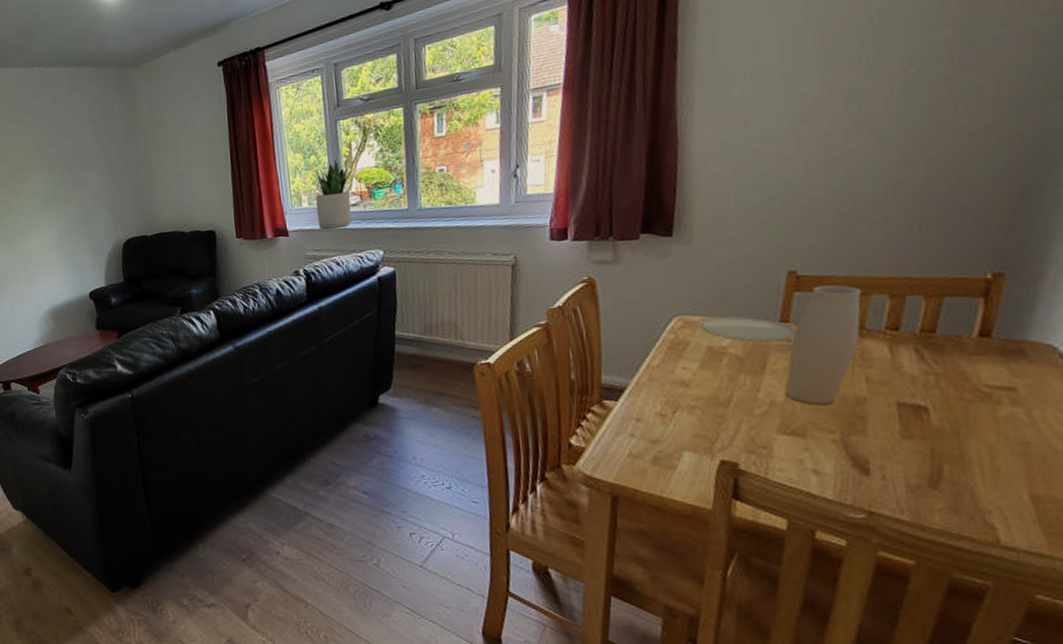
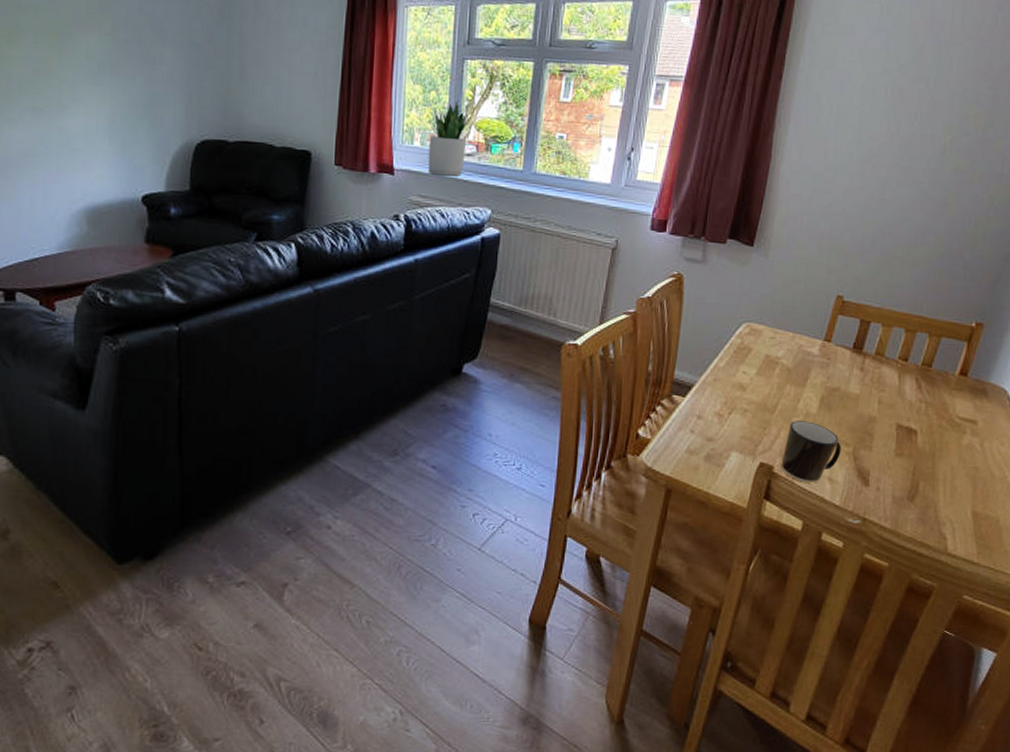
plate: present [699,316,797,342] -> none [762,328,835,358]
mug: none [747,411,825,479] -> present [780,421,841,484]
vase: present [786,284,862,405] -> none [819,312,887,420]

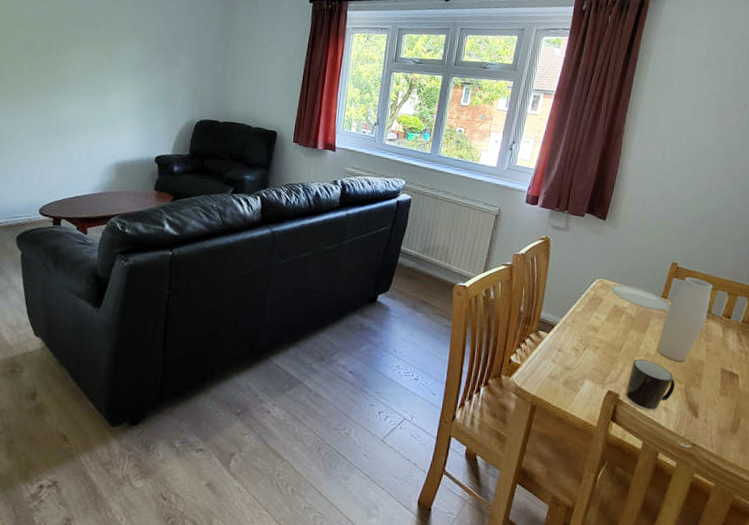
planter: present [427,100,470,177] -> none [360,100,393,155]
plate: none [762,328,835,358] -> present [611,284,671,311]
vase: none [819,312,887,420] -> present [657,276,713,362]

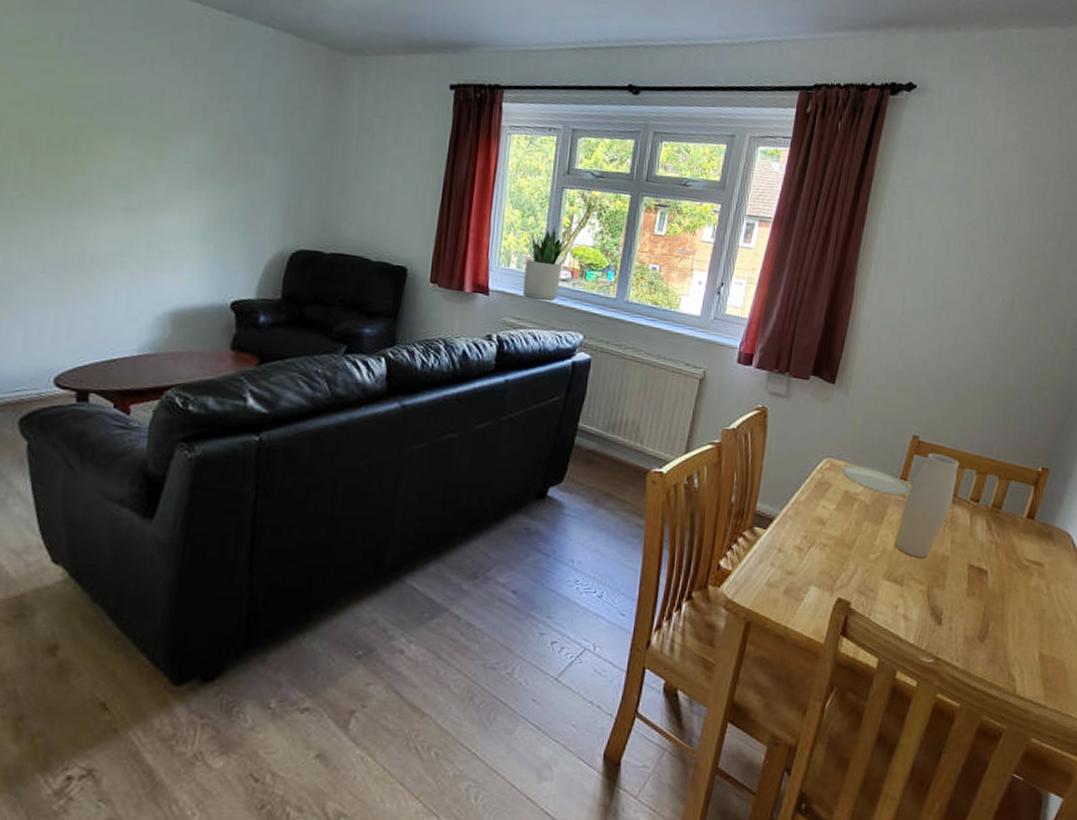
planter: none [360,100,393,155] -> present [522,226,566,301]
mug: present [625,359,675,412] -> none [857,557,916,622]

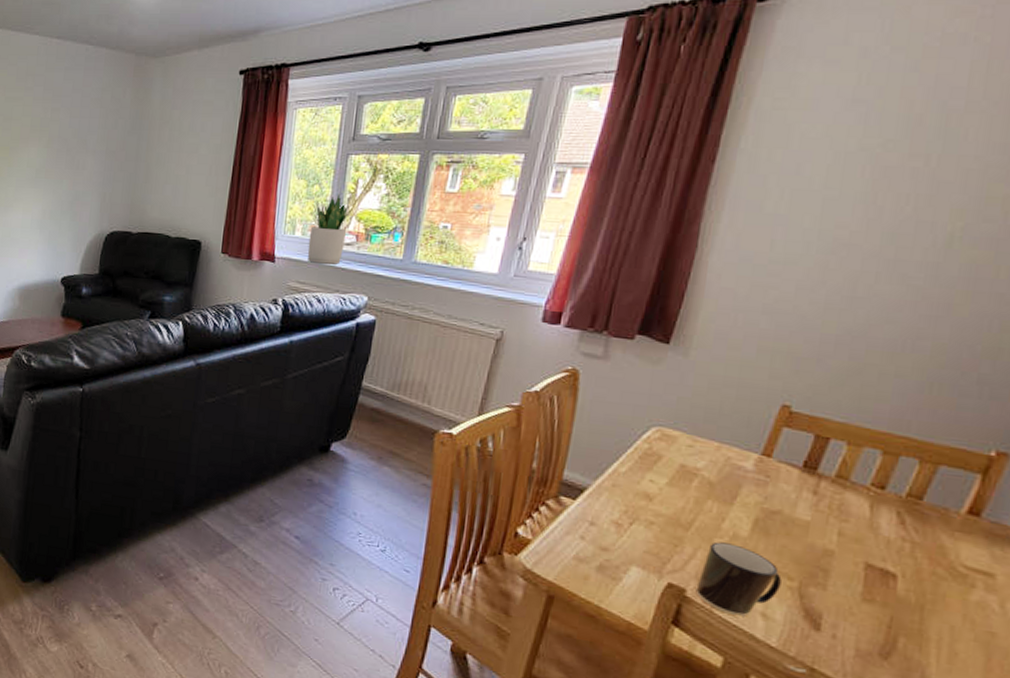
plate: present [841,464,911,496] -> none [676,435,777,475]
mug: none [857,557,916,622] -> present [695,542,782,618]
vase: present [895,452,960,558] -> none [751,425,855,550]

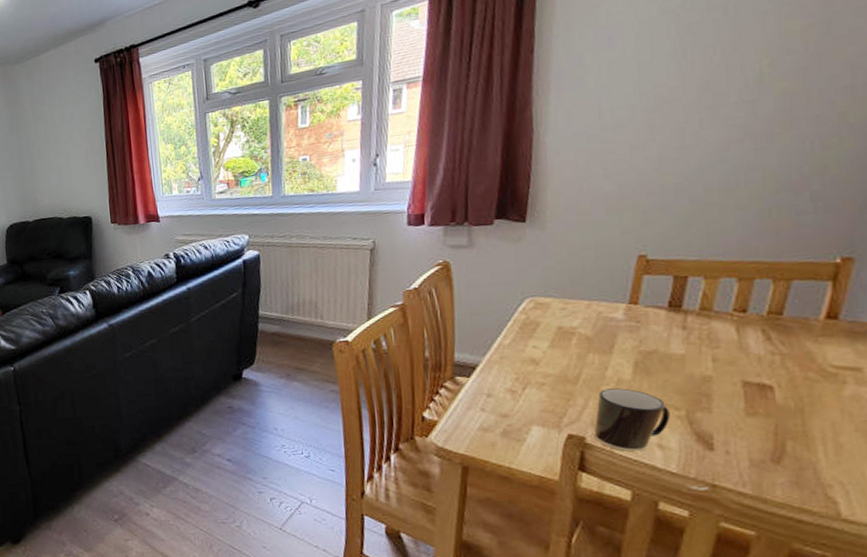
planter: present [307,193,351,265] -> none [185,149,219,216]

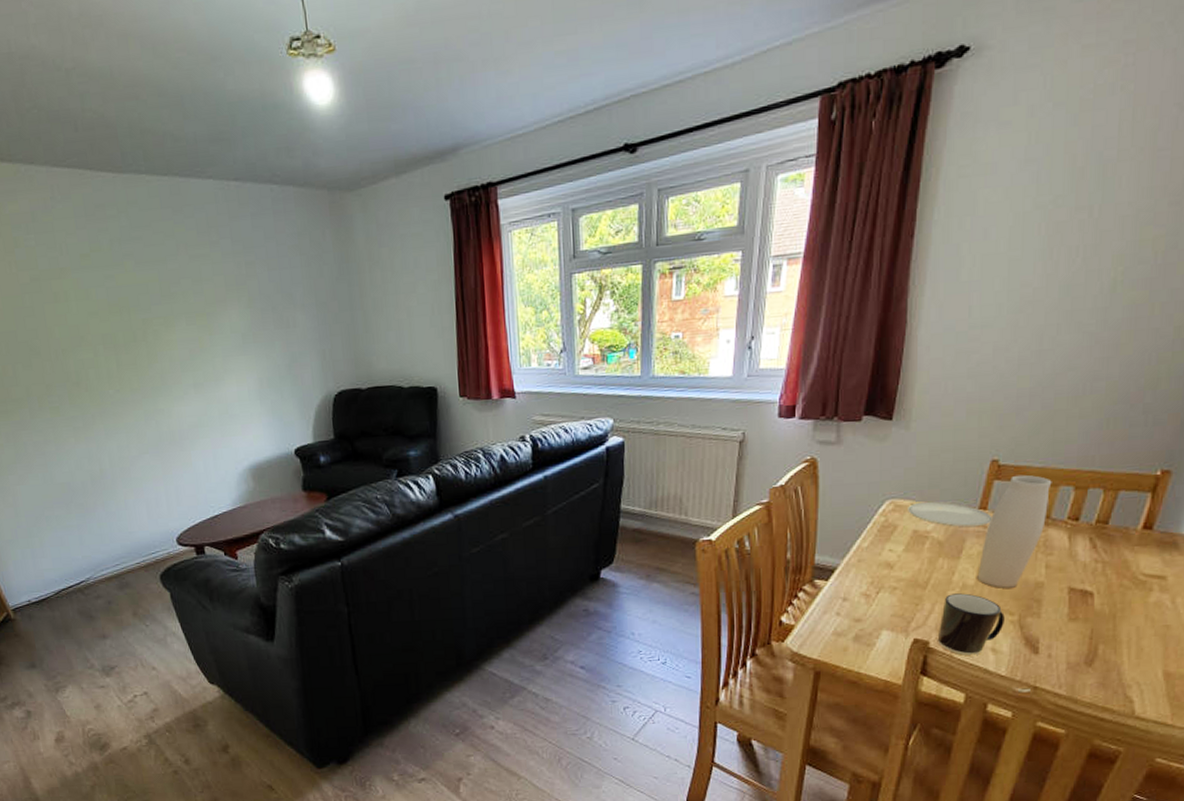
plate: none [550,298,645,323] -> present [908,501,992,528]
vase: none [633,268,711,383] -> present [977,474,1052,588]

